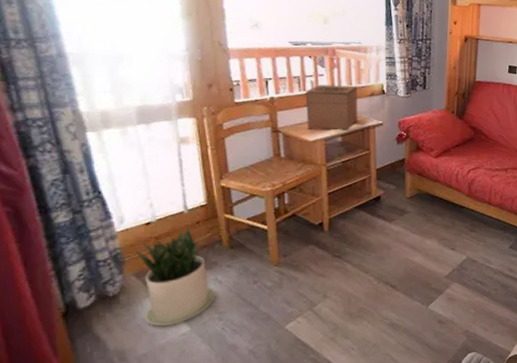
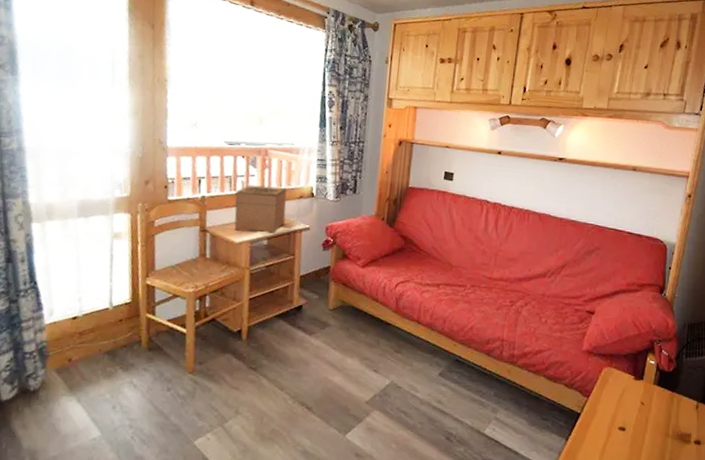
planter: present [136,227,216,327] -> none [59,325,130,429]

